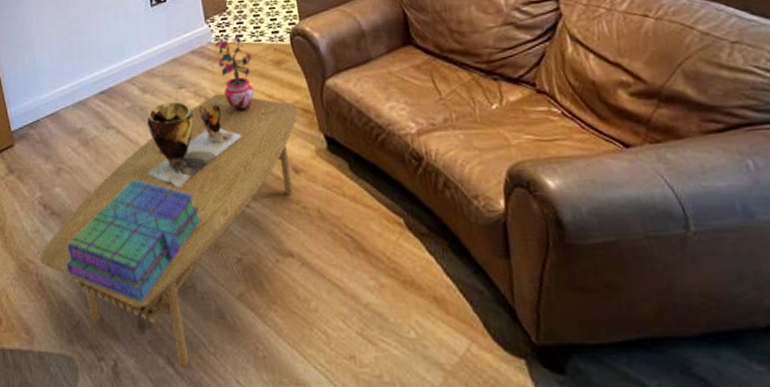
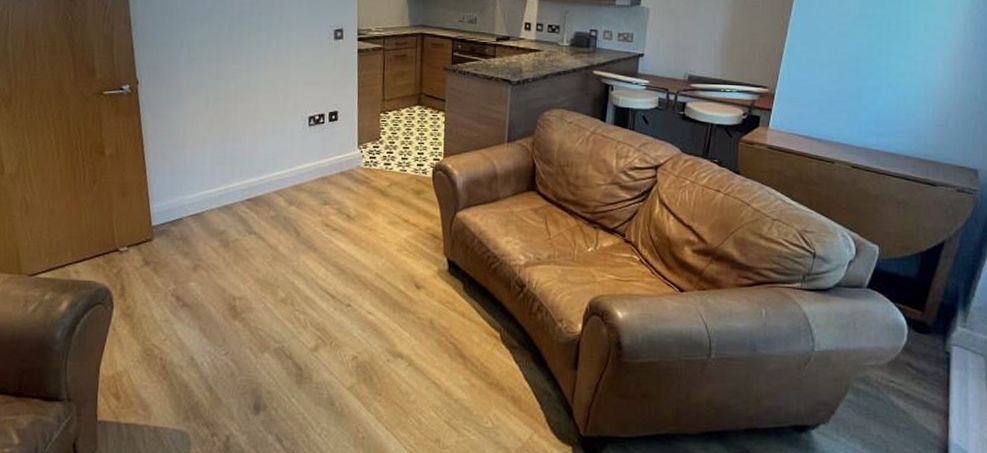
coffee table: present [39,93,300,368] -> none [165,213,430,444]
stack of books: present [66,180,202,302] -> none [192,282,328,388]
clay pot: present [146,100,242,188] -> none [282,215,375,292]
potted plant: present [215,35,255,112] -> none [363,163,396,231]

